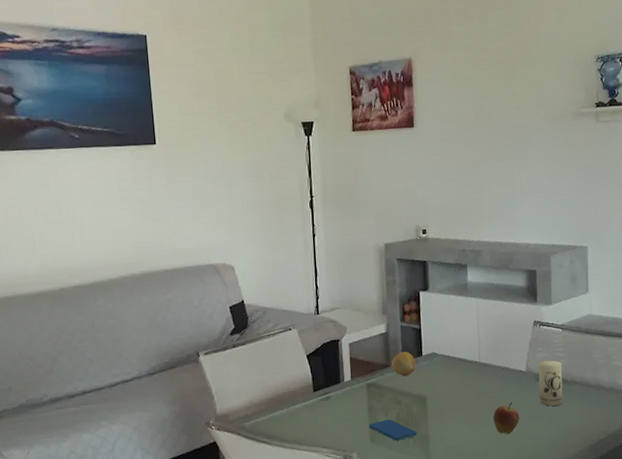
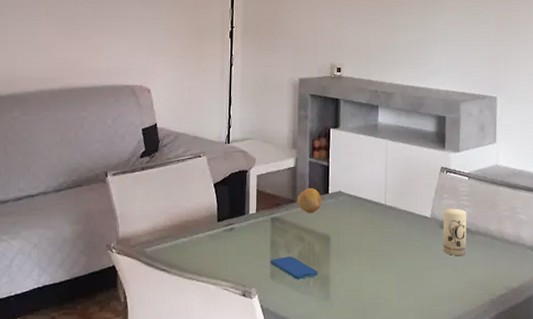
fruit: present [493,402,520,434] -> none [396,248,422,281]

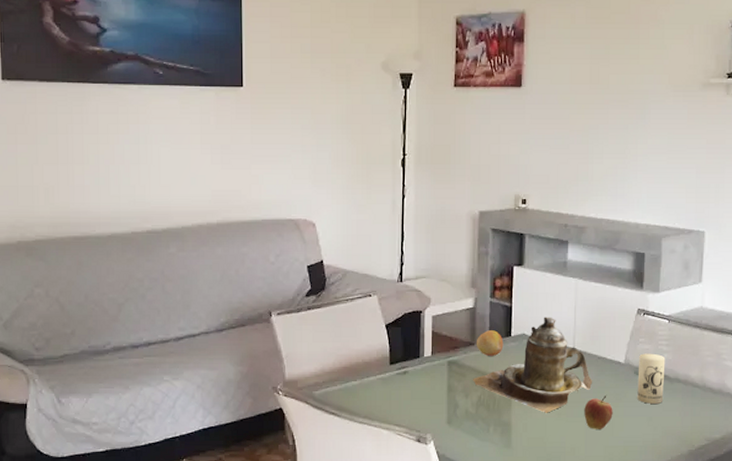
smartphone: present [271,256,318,280] -> none [447,402,498,426]
teapot: none [294,175,403,266] -> present [473,317,593,413]
fruit: none [396,248,422,281] -> present [584,396,613,429]

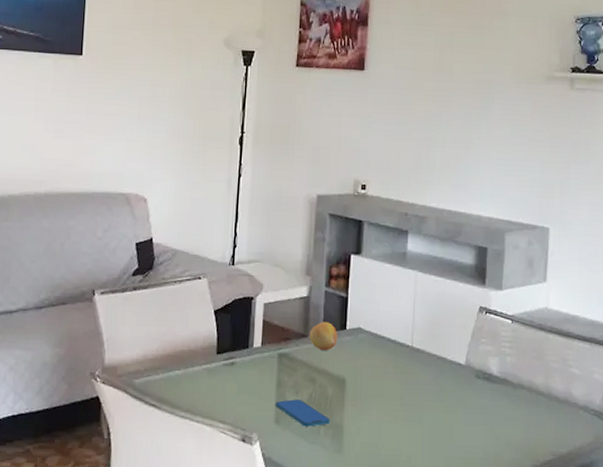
smartphone: none [447,402,498,426] -> present [276,399,330,427]
teapot: present [473,317,593,413] -> none [304,310,432,416]
fruit: present [584,396,613,429] -> none [421,400,452,437]
candle: present [637,353,666,404] -> none [478,355,509,411]

